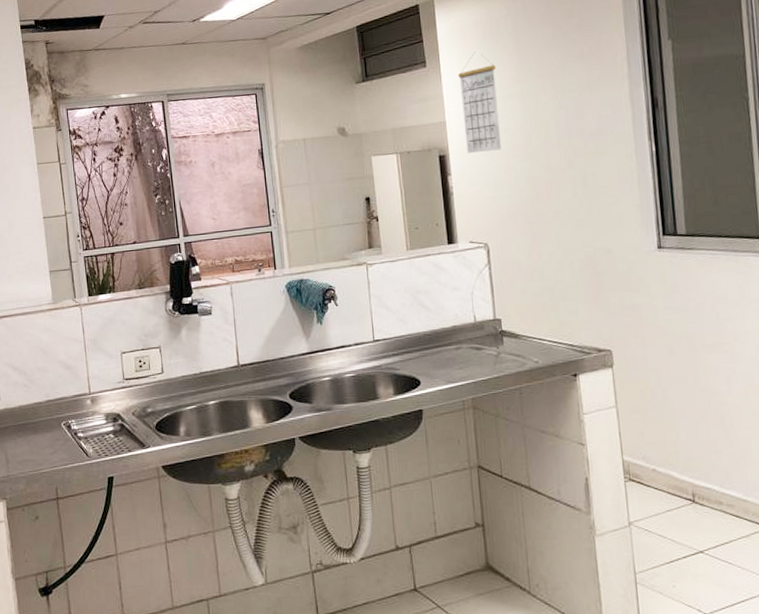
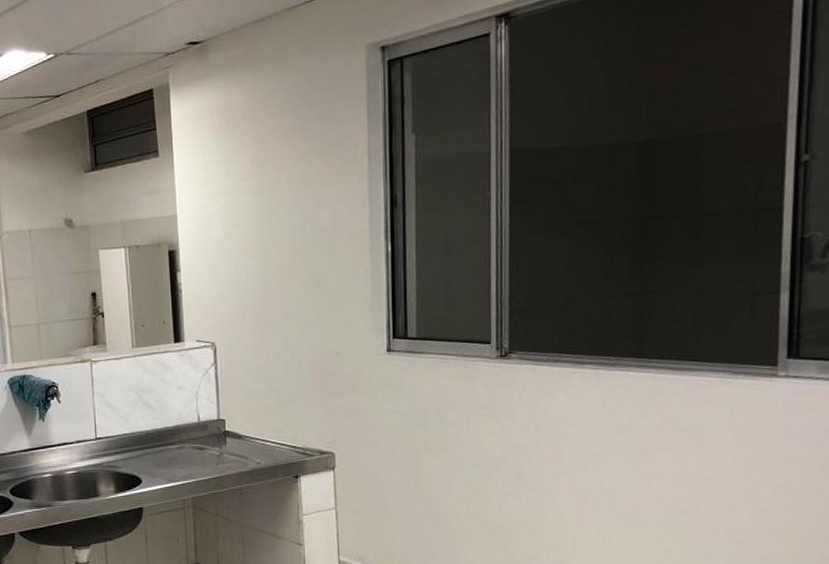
calendar: present [458,51,501,153] -> none [192,140,233,249]

